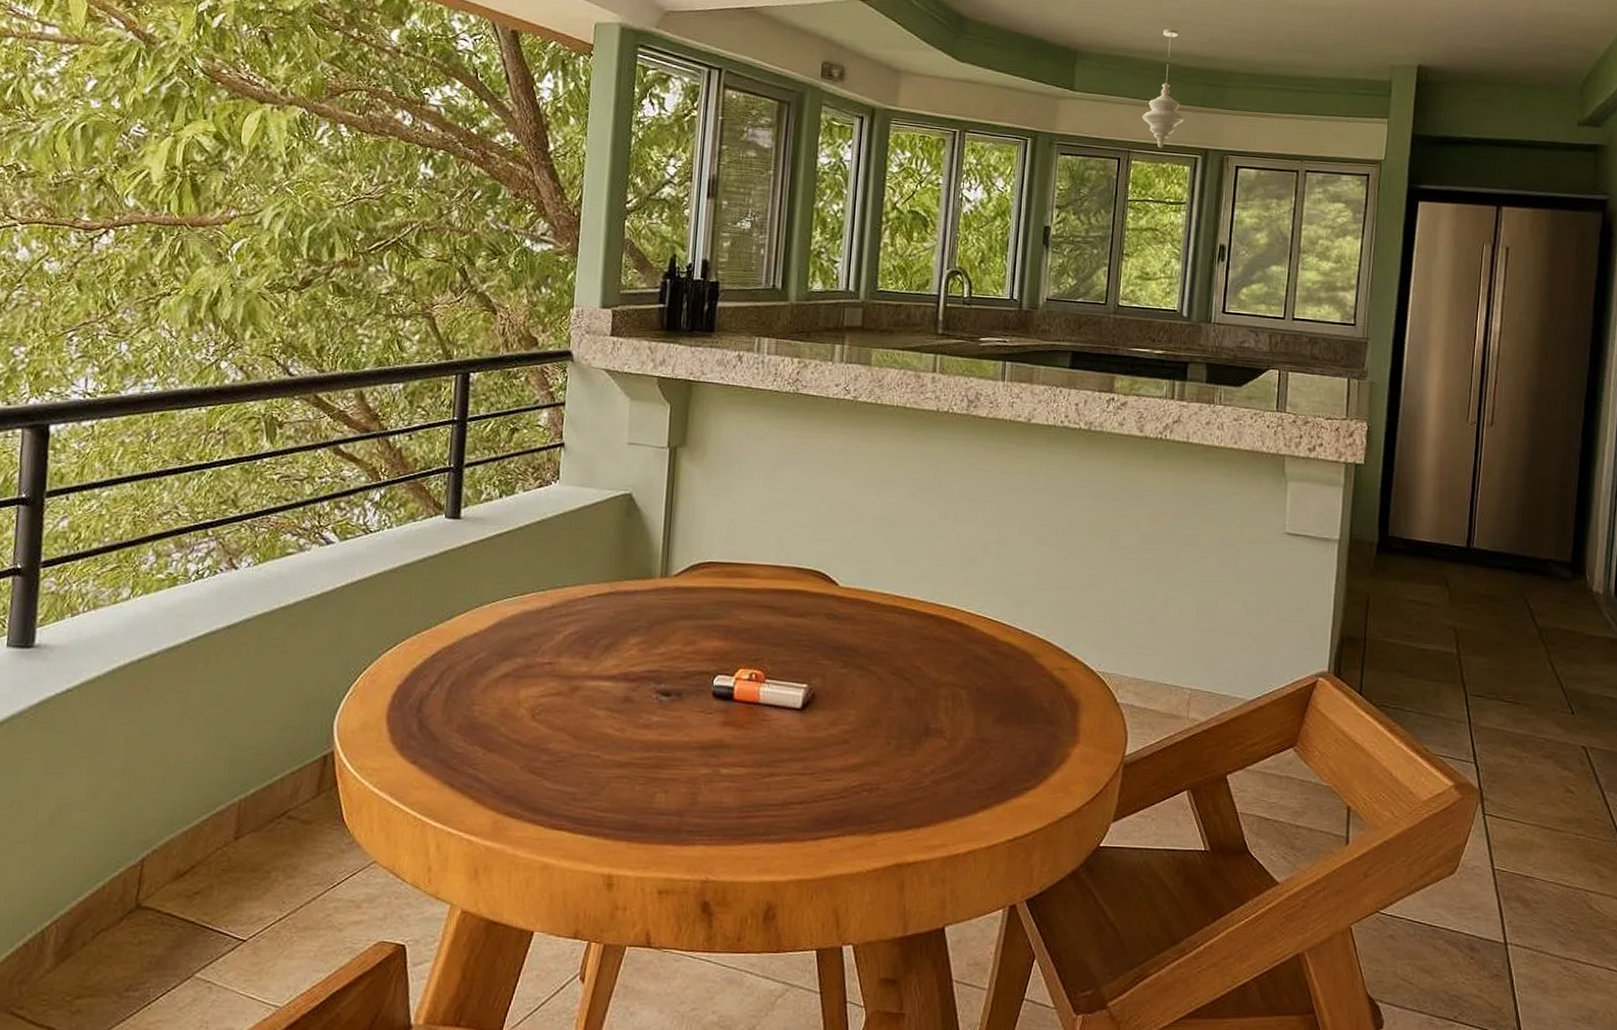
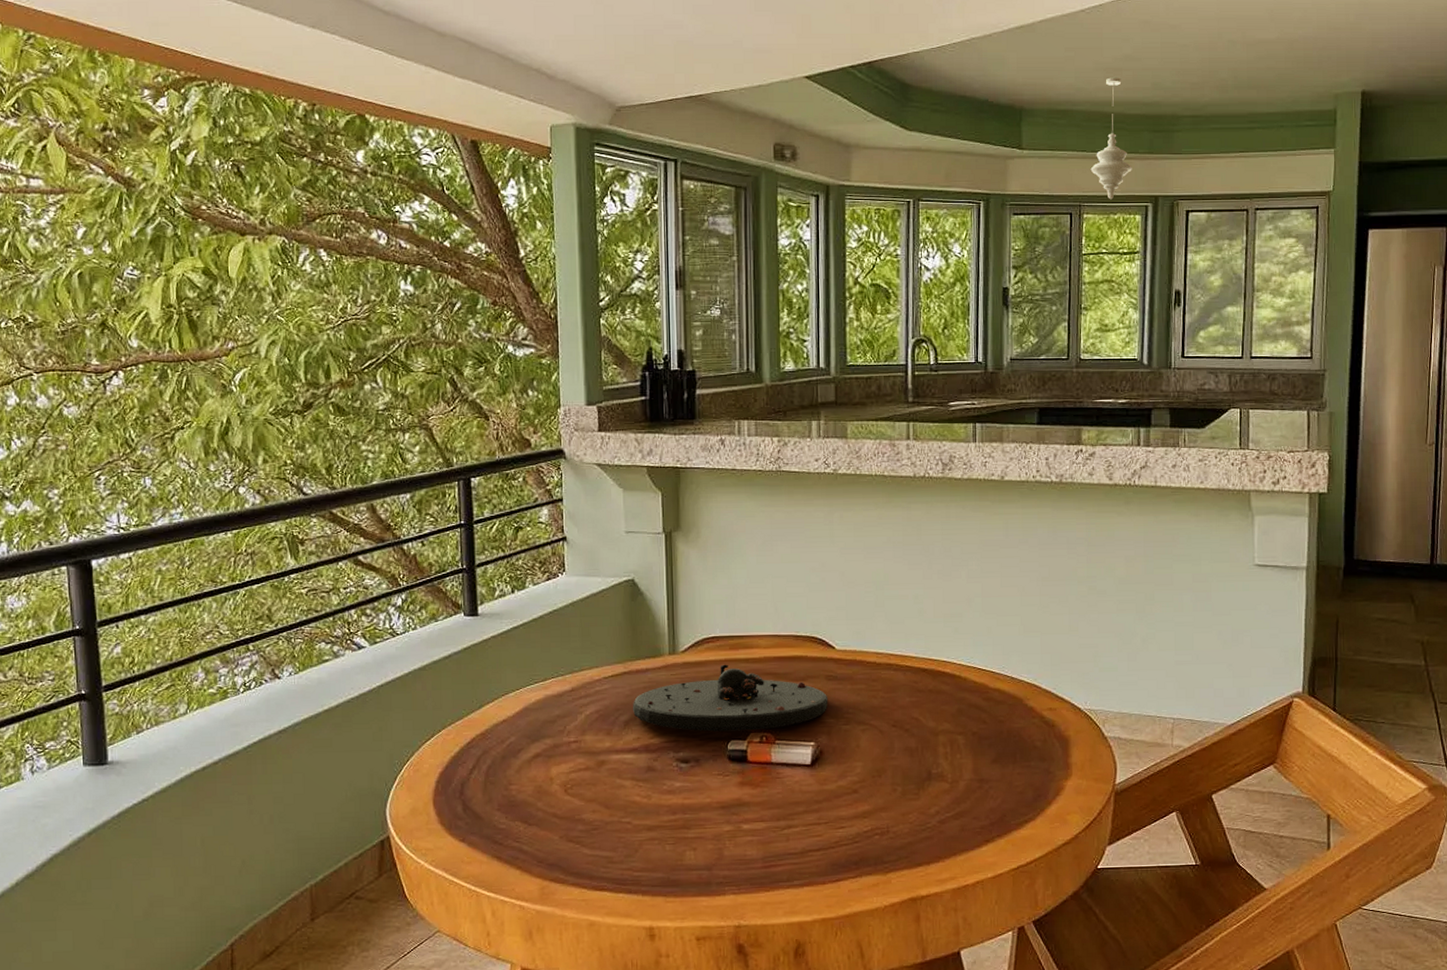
plate: none [614,592,826,667] -> present [632,664,829,732]

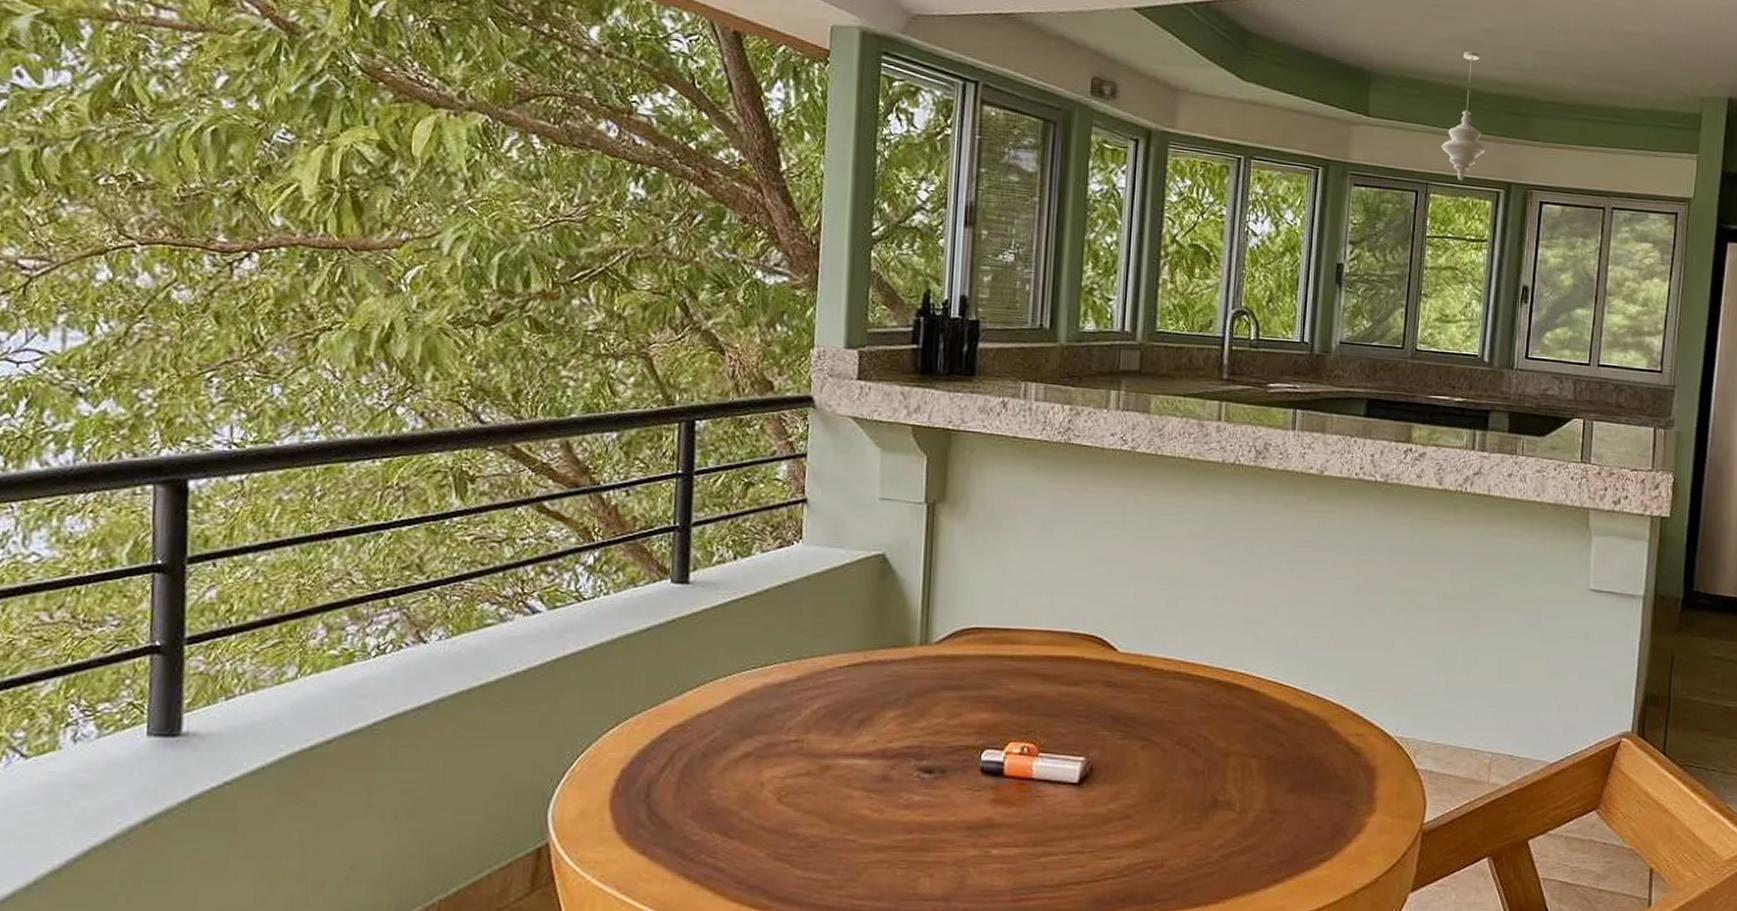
plate: present [632,664,829,732] -> none [869,660,1105,740]

